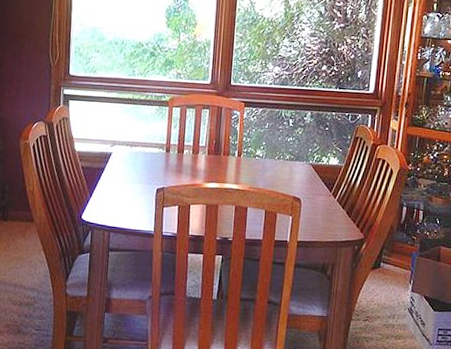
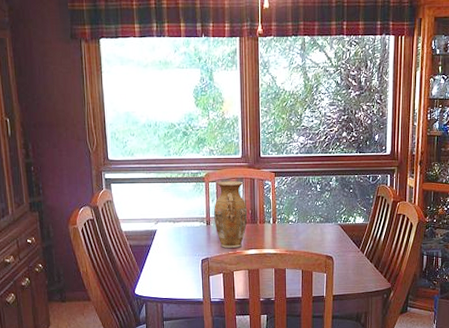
vase: none [174,107,212,179] -> present [214,181,248,248]

